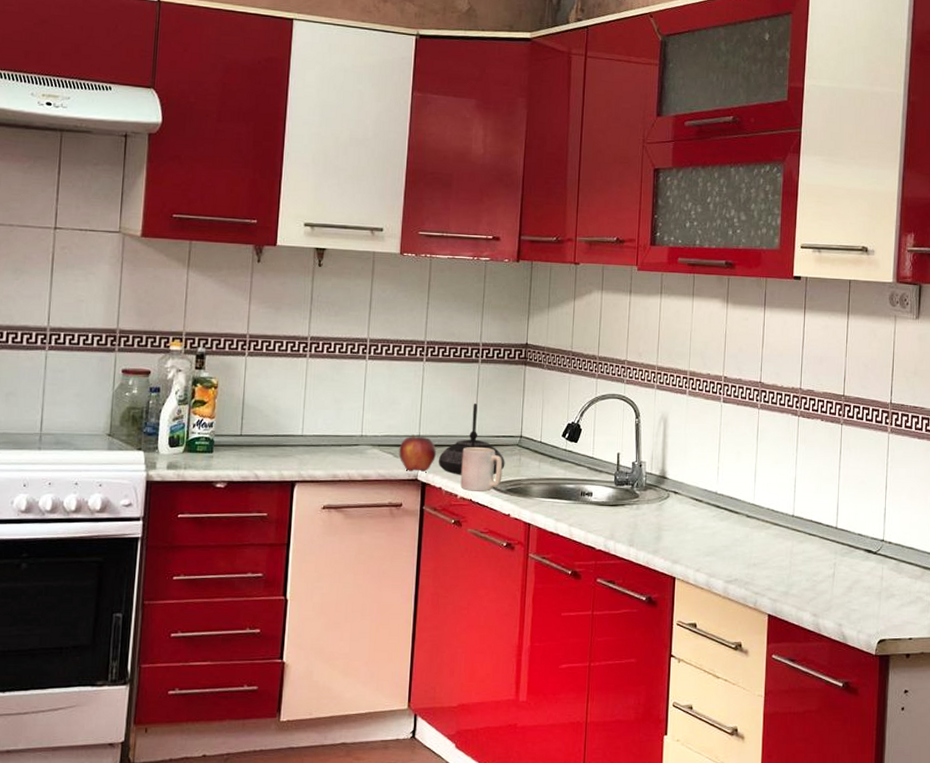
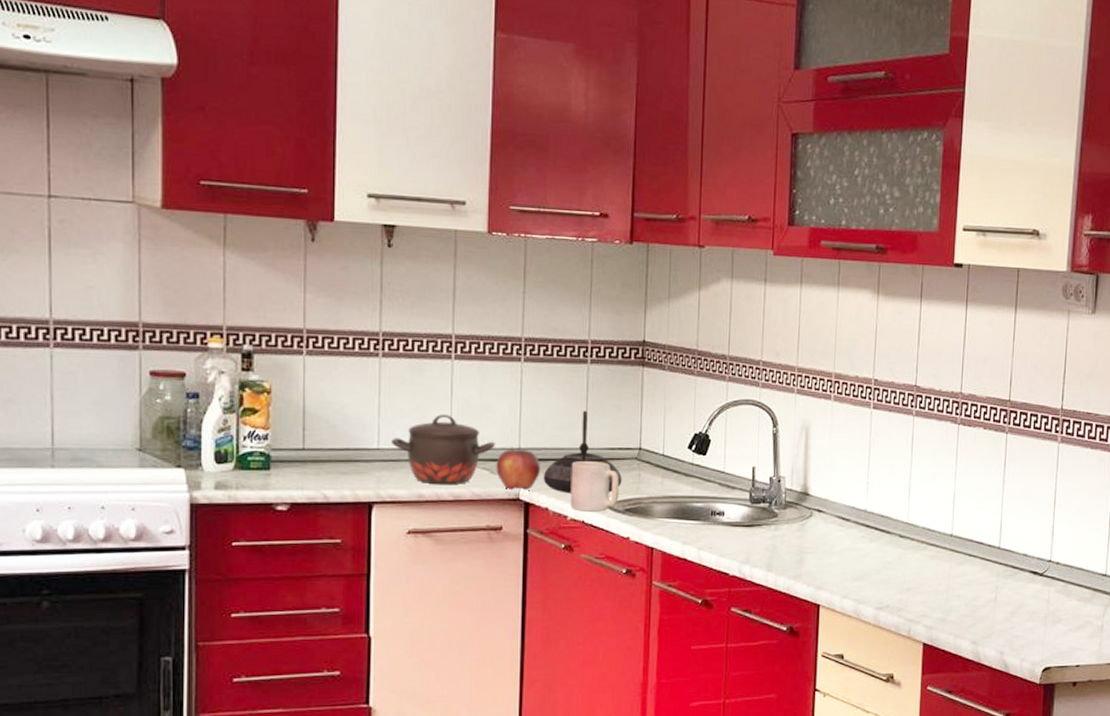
cooking pot: none [313,406,400,466] -> present [391,414,496,484]

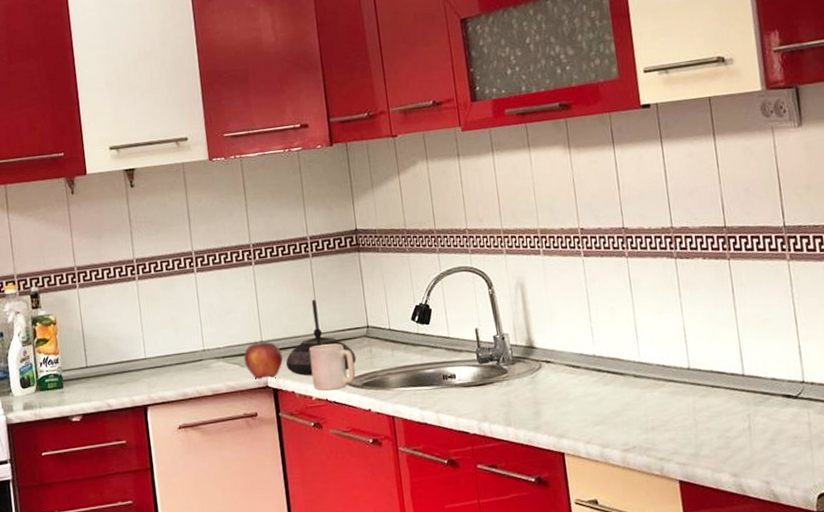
cooking pot: present [391,414,496,484] -> none [155,321,242,383]

